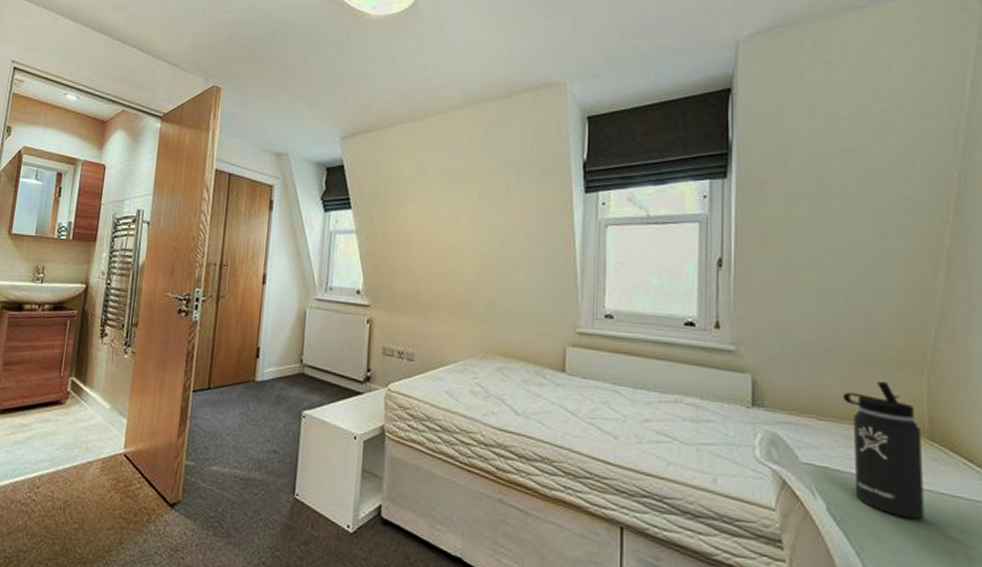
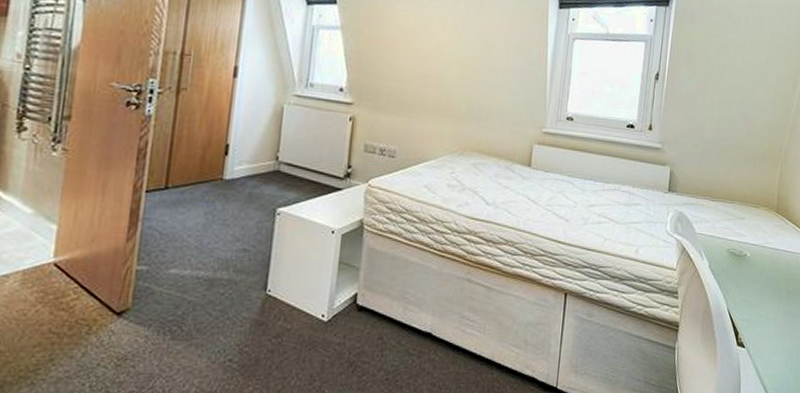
thermos bottle: present [842,381,925,520] -> none [727,170,772,269]

